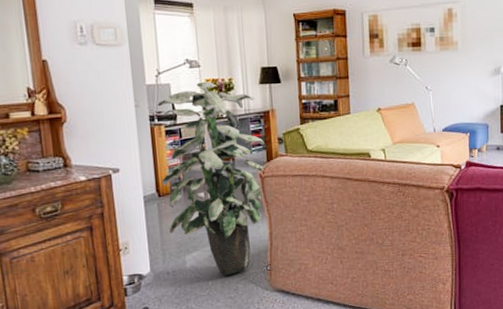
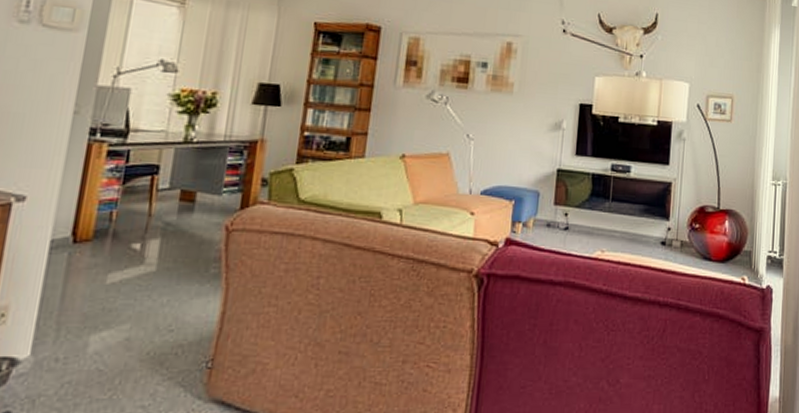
indoor plant: present [157,81,265,276] -> none [75,91,242,371]

